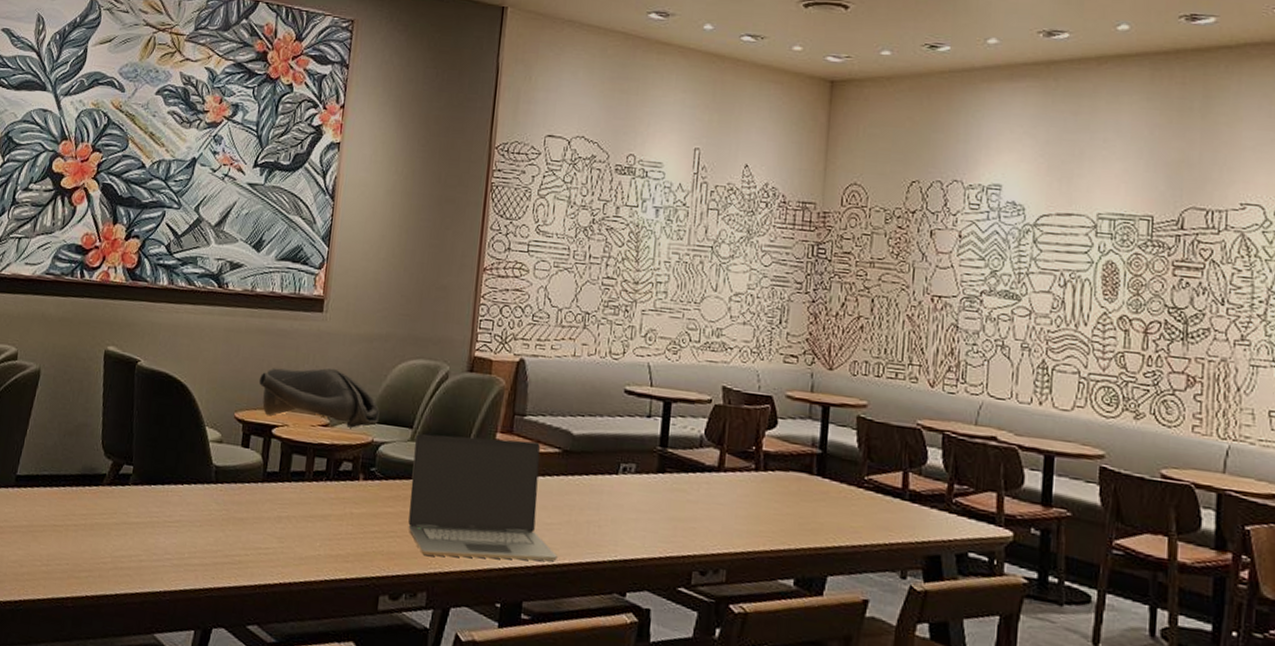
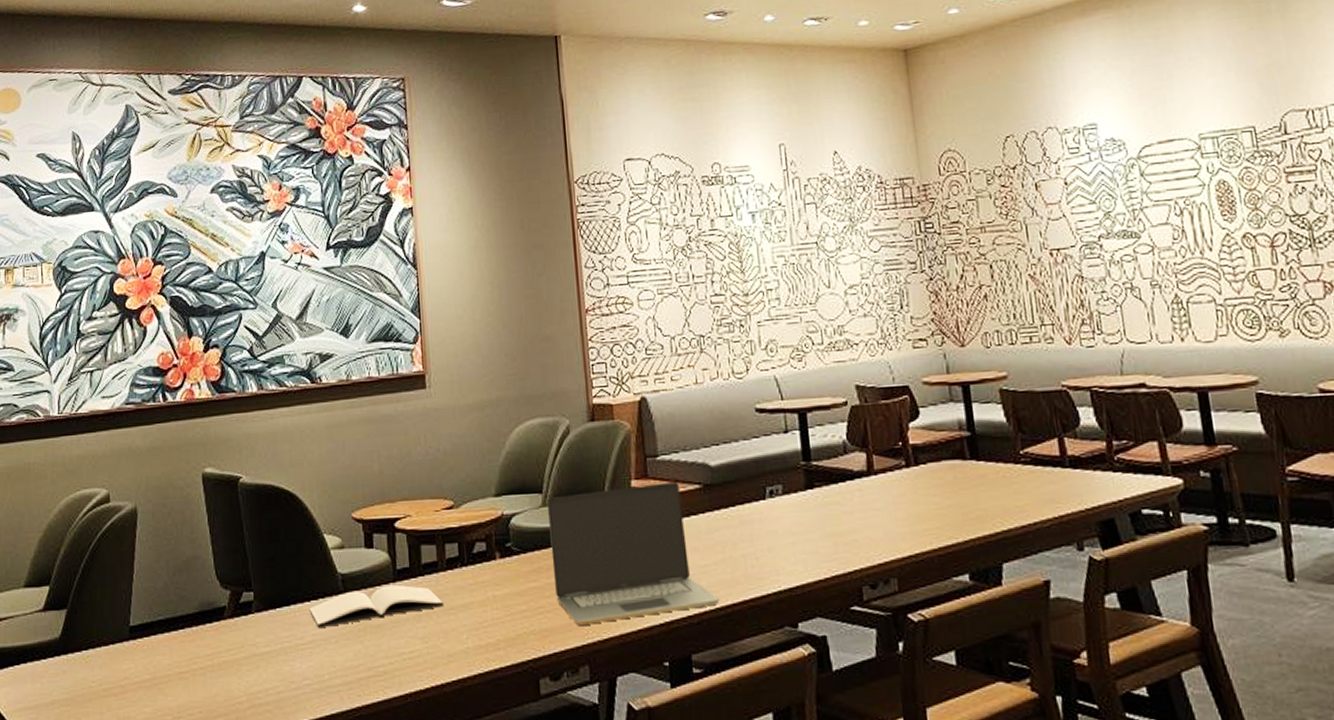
book: none [181,482,305,514] -> present [309,585,444,629]
jacket: present [258,367,380,428] -> none [371,445,505,509]

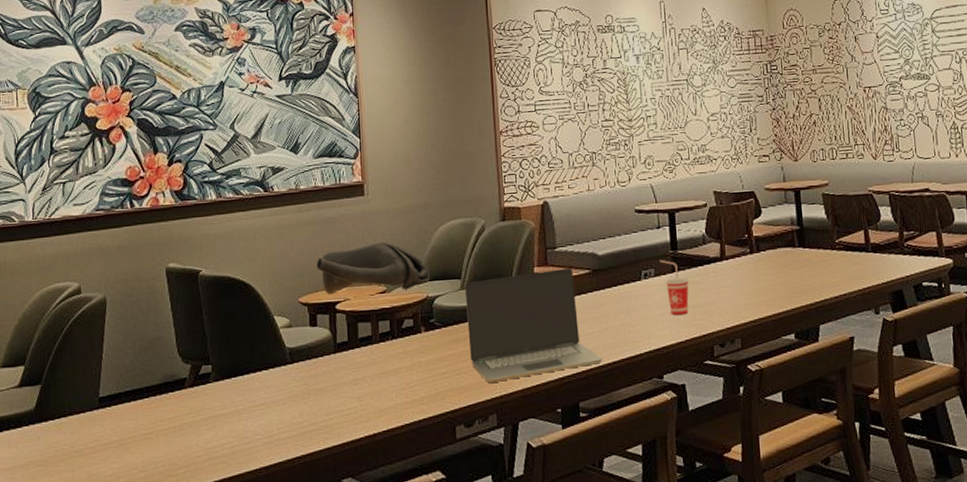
book: present [309,585,444,629] -> none [261,355,377,393]
jacket: none [371,445,505,509] -> present [316,241,430,294]
beverage cup: none [789,474,829,546] -> present [660,260,690,316]

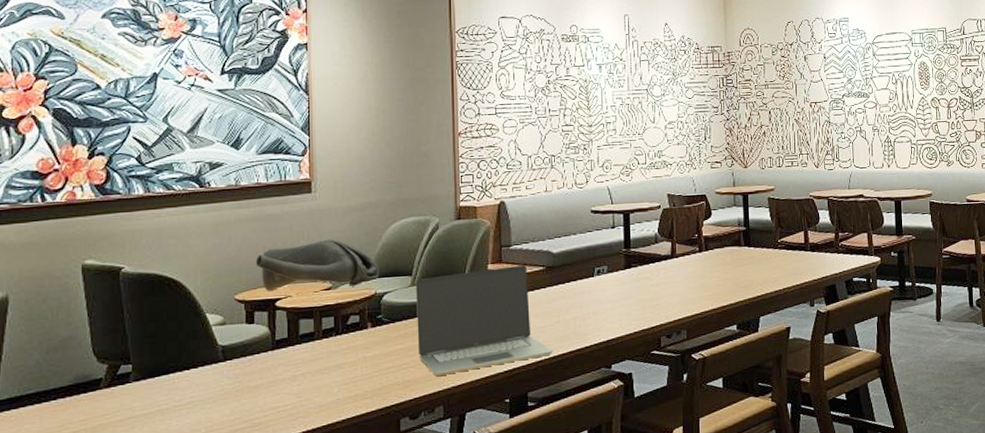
beverage cup: present [660,260,690,316] -> none [613,258,641,309]

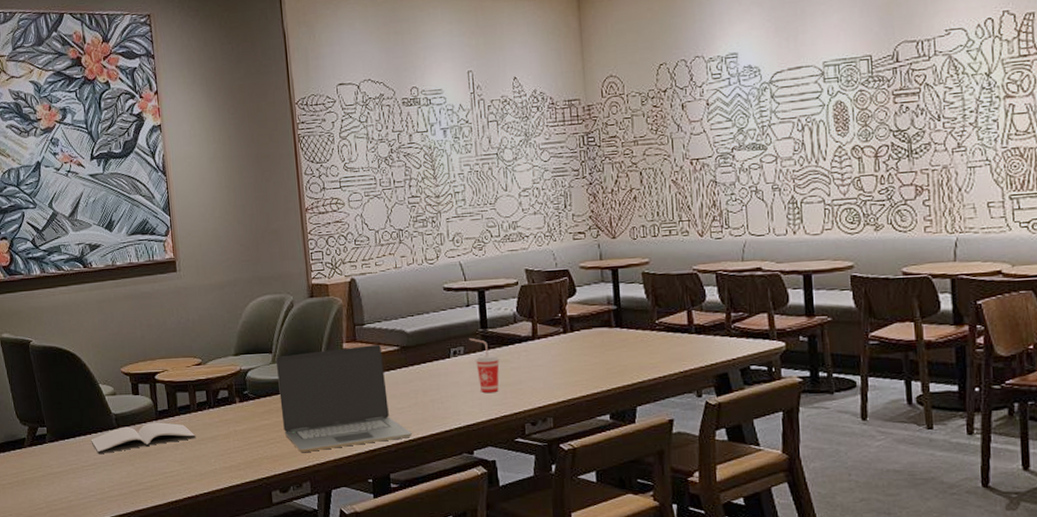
book: none [188,352,318,392] -> present [91,422,196,455]
jacket: present [255,239,379,291] -> none [135,316,242,365]
beverage cup: none [613,258,641,309] -> present [469,338,500,393]

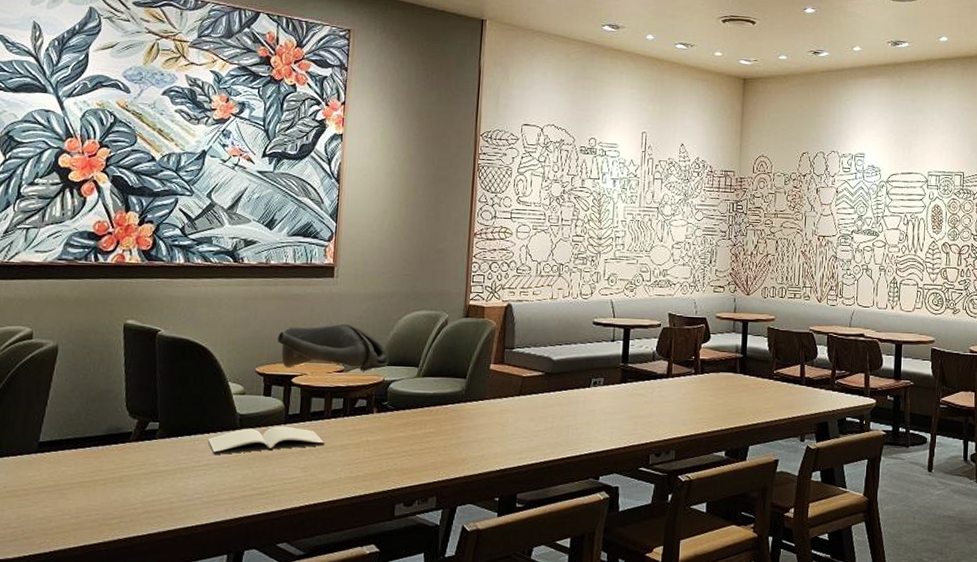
jacket: none [135,316,242,365] -> present [277,323,389,371]
laptop: present [275,345,412,453] -> none [418,368,544,468]
beverage cup: present [469,338,500,393] -> none [610,371,636,424]

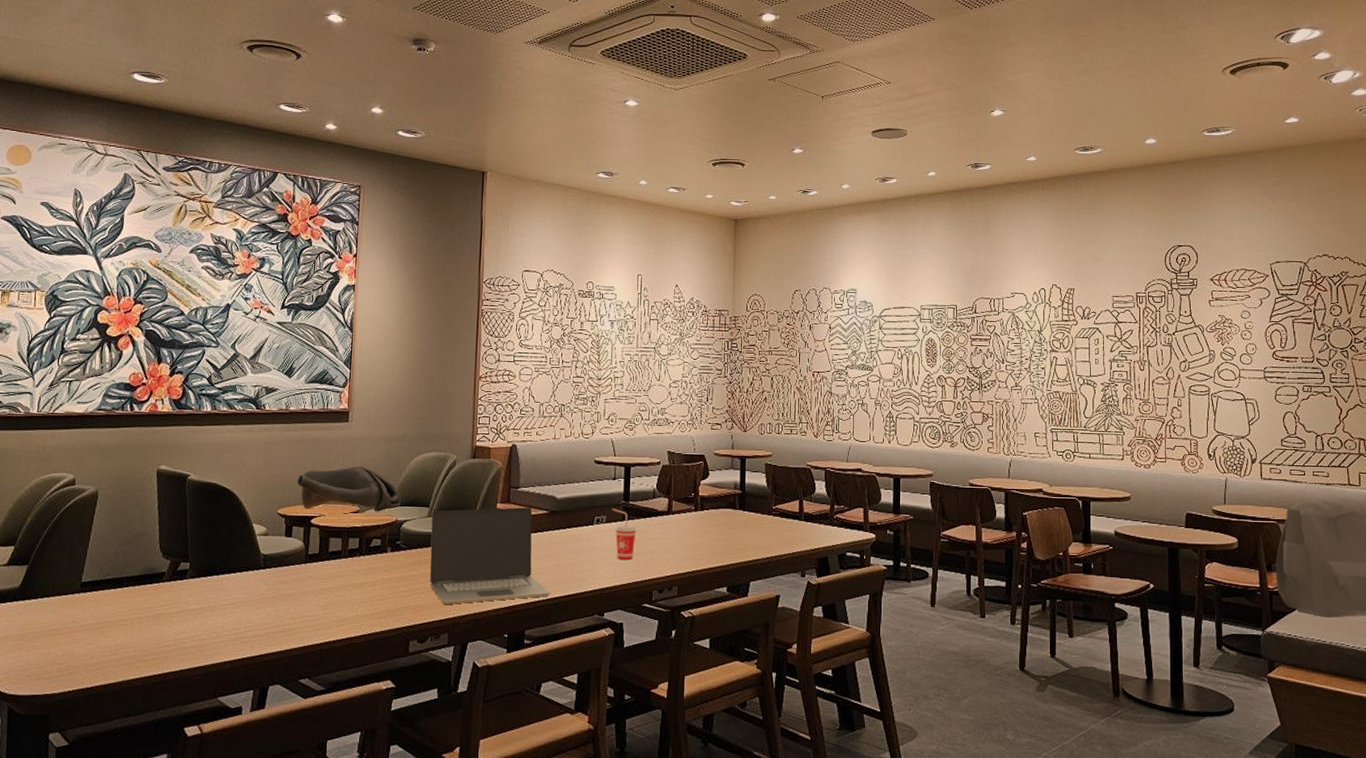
book: present [207,426,325,455] -> none [234,566,343,594]
laptop: none [418,368,544,468] -> present [429,507,550,605]
beverage cup: none [610,371,636,424] -> present [612,509,638,560]

